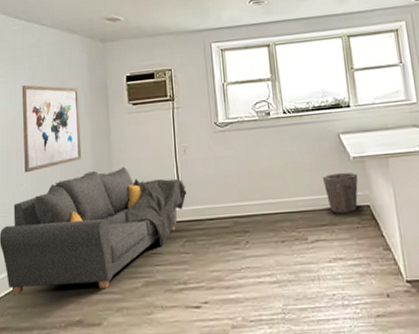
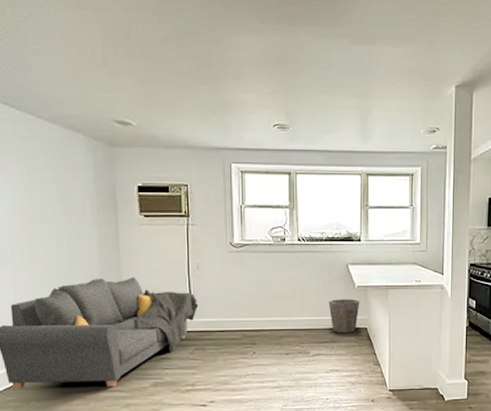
wall art: present [21,84,82,173] -> none [15,181,88,275]

